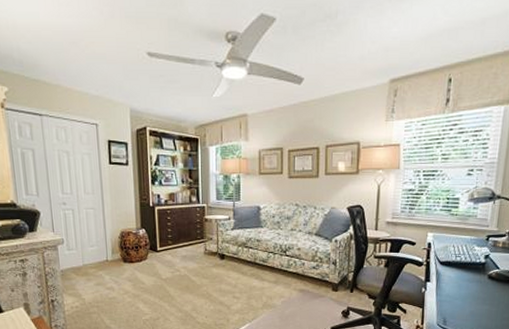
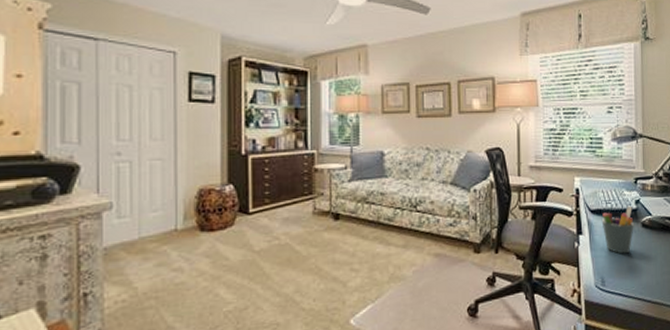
pen holder: none [449,260,481,300] -> present [601,205,634,254]

